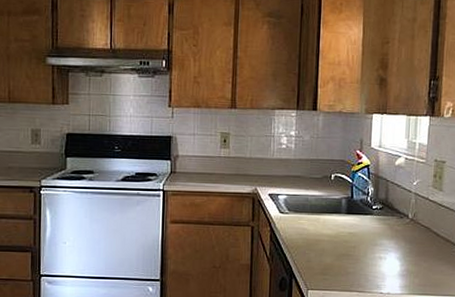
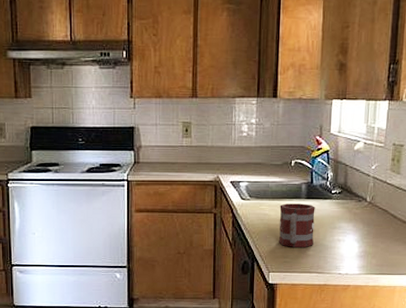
mug: none [317,218,356,264] -> present [278,203,315,247]

